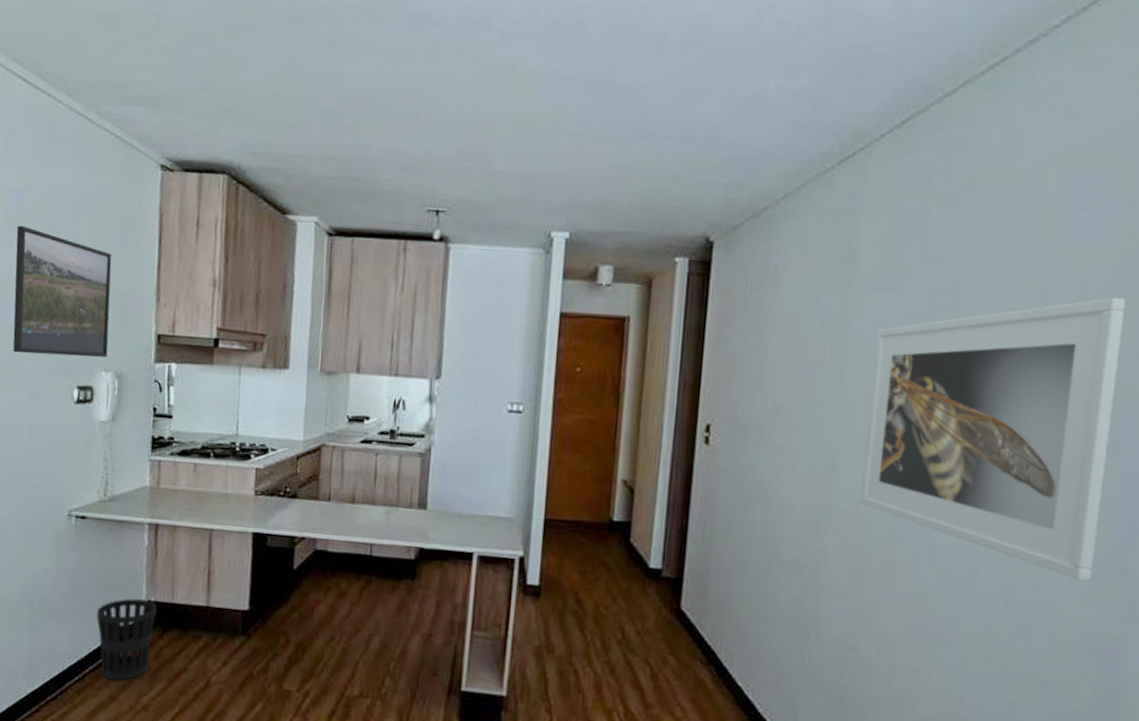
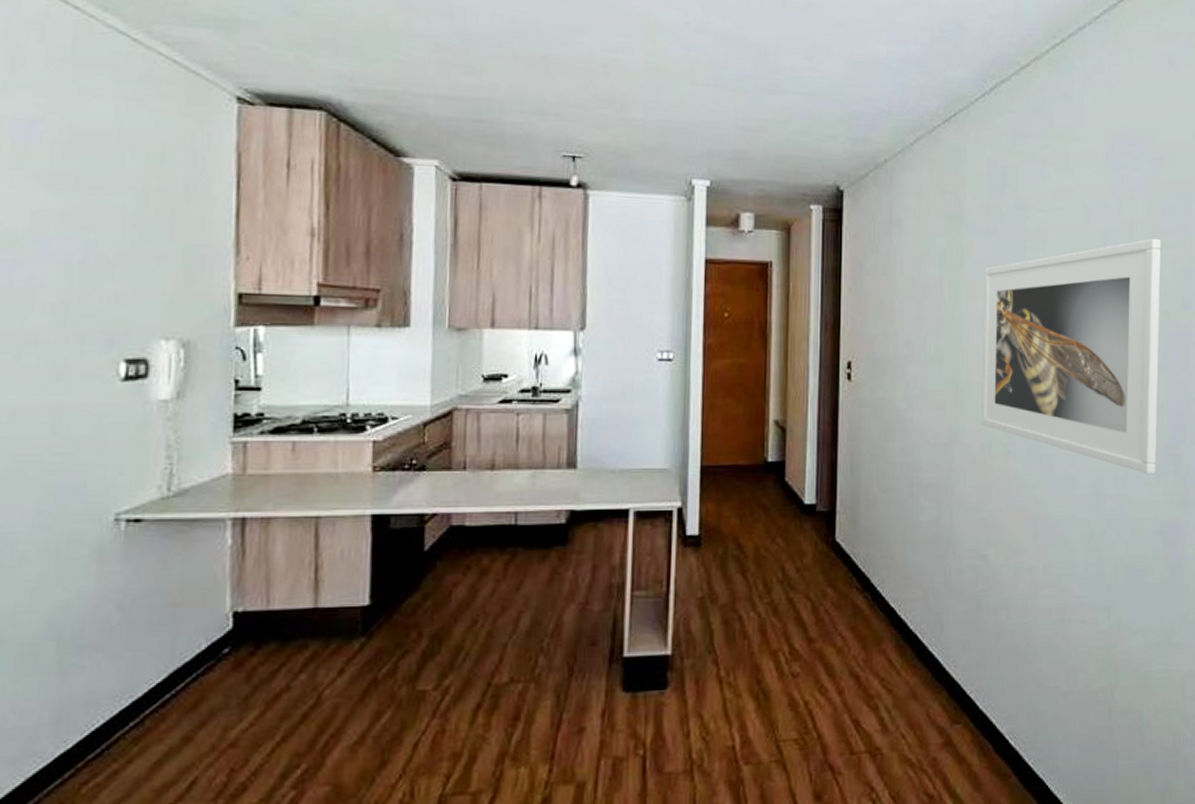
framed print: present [13,225,112,357] -> none [25,163,172,324]
wastebasket: present [96,598,157,681] -> none [160,612,246,718]

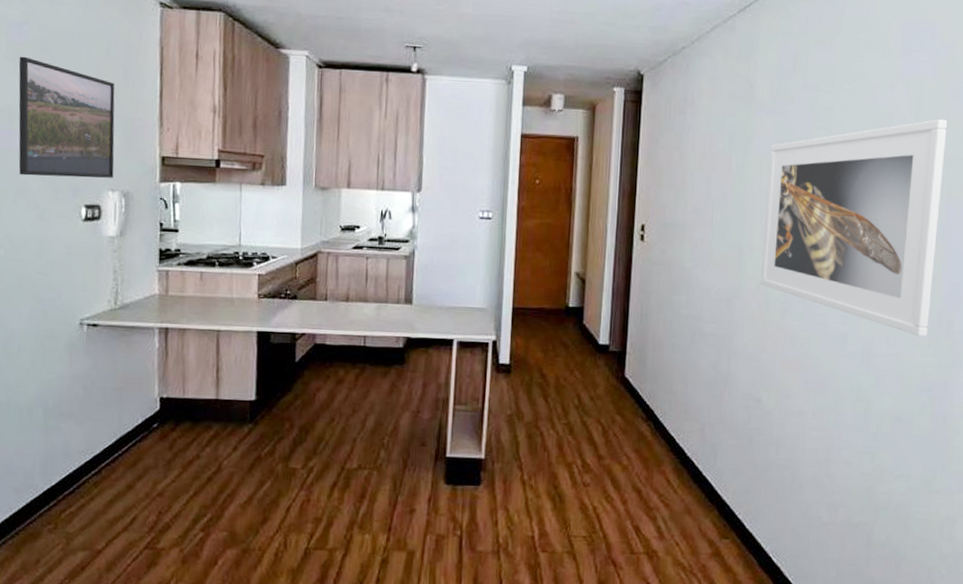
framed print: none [25,163,172,324] -> present [18,56,115,178]

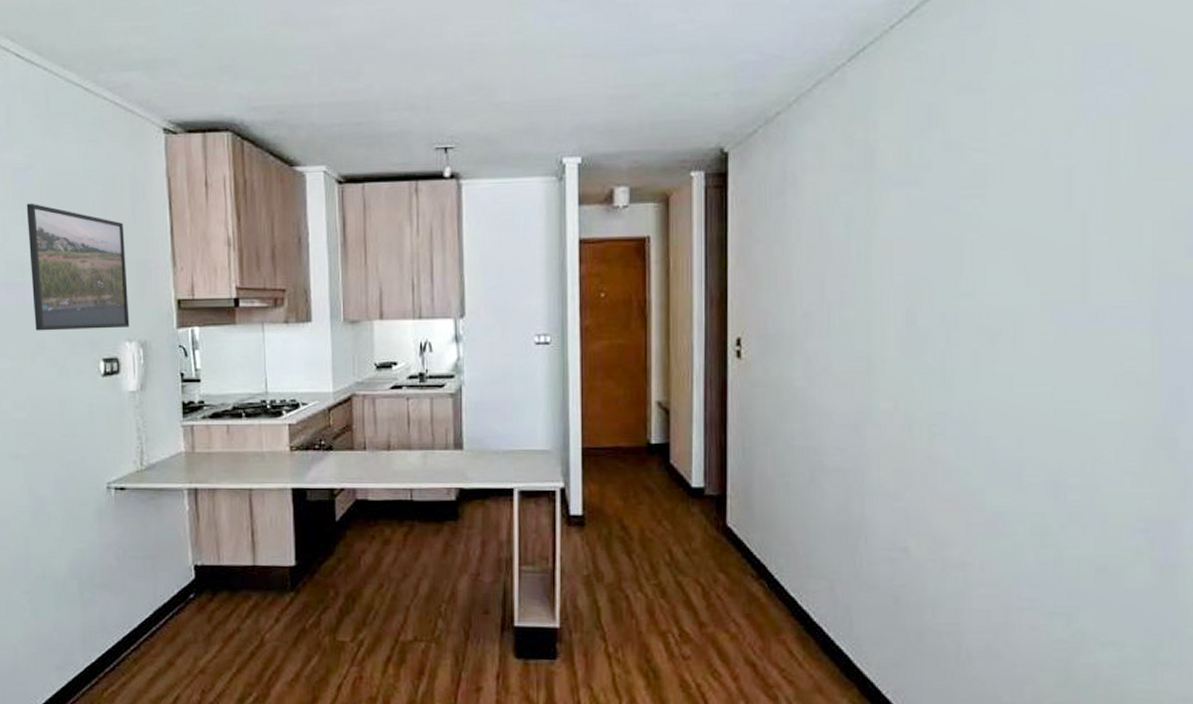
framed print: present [761,119,948,337] -> none [899,169,1155,461]

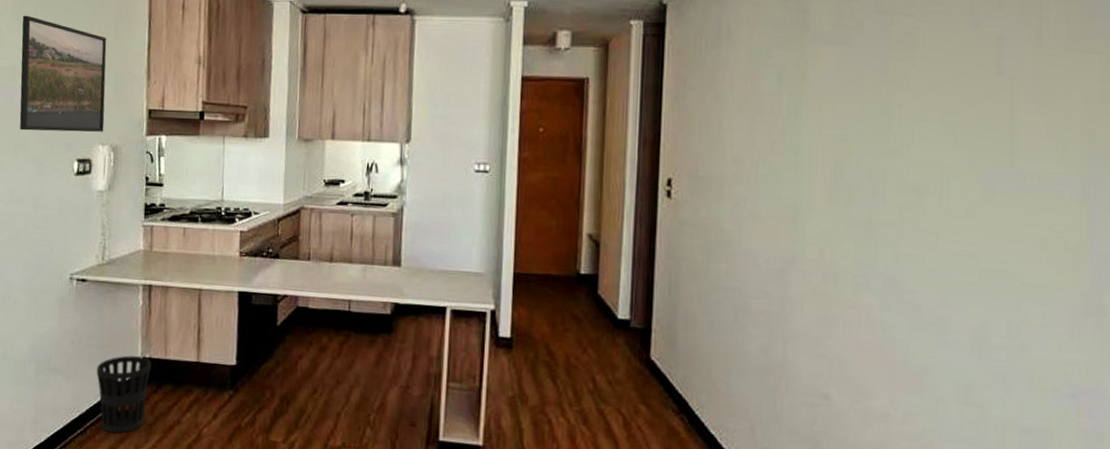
wastebasket: none [146,565,204,647] -> present [96,355,151,434]

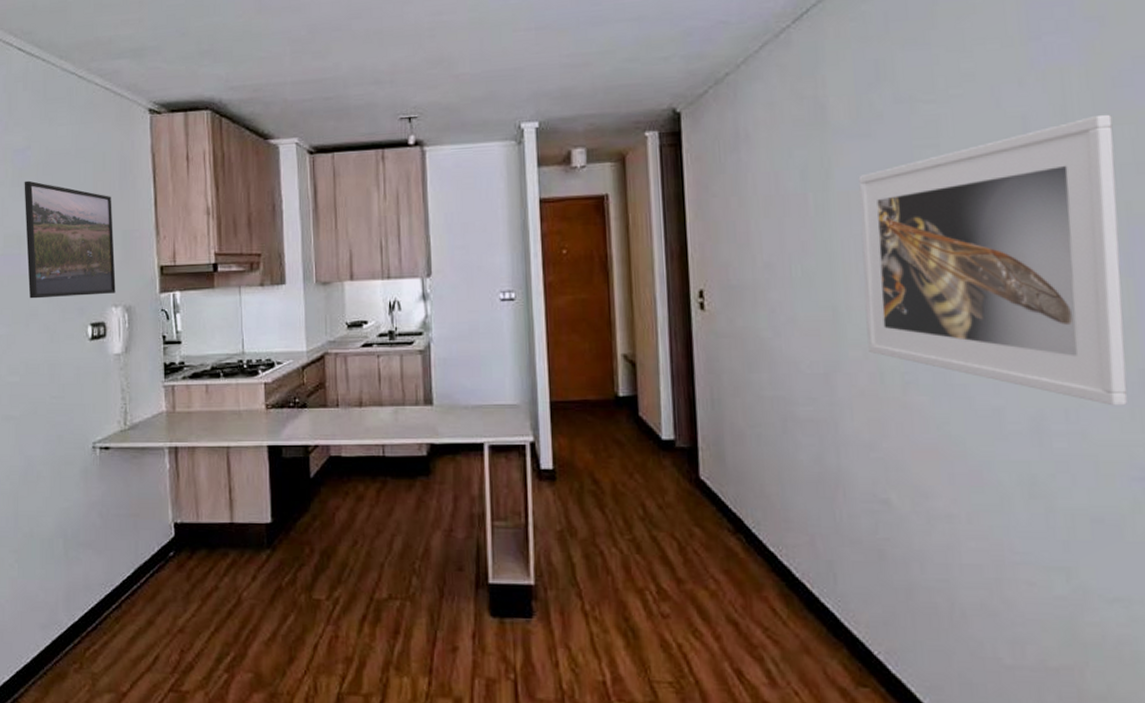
wastebasket: present [96,355,151,434] -> none [128,522,184,605]
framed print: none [825,42,1085,326] -> present [858,114,1128,406]

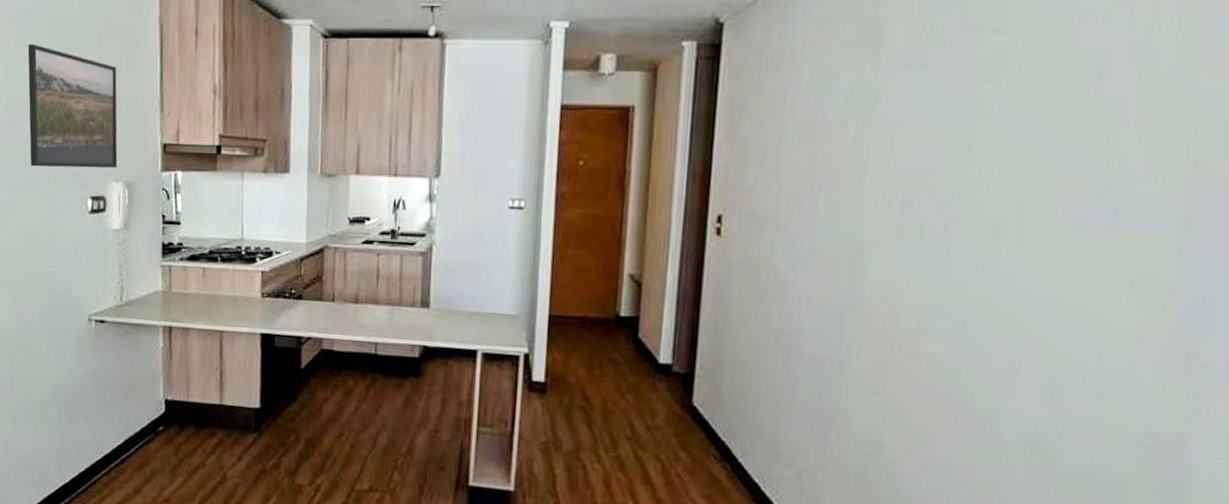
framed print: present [858,114,1128,406] -> none [887,60,1200,373]

